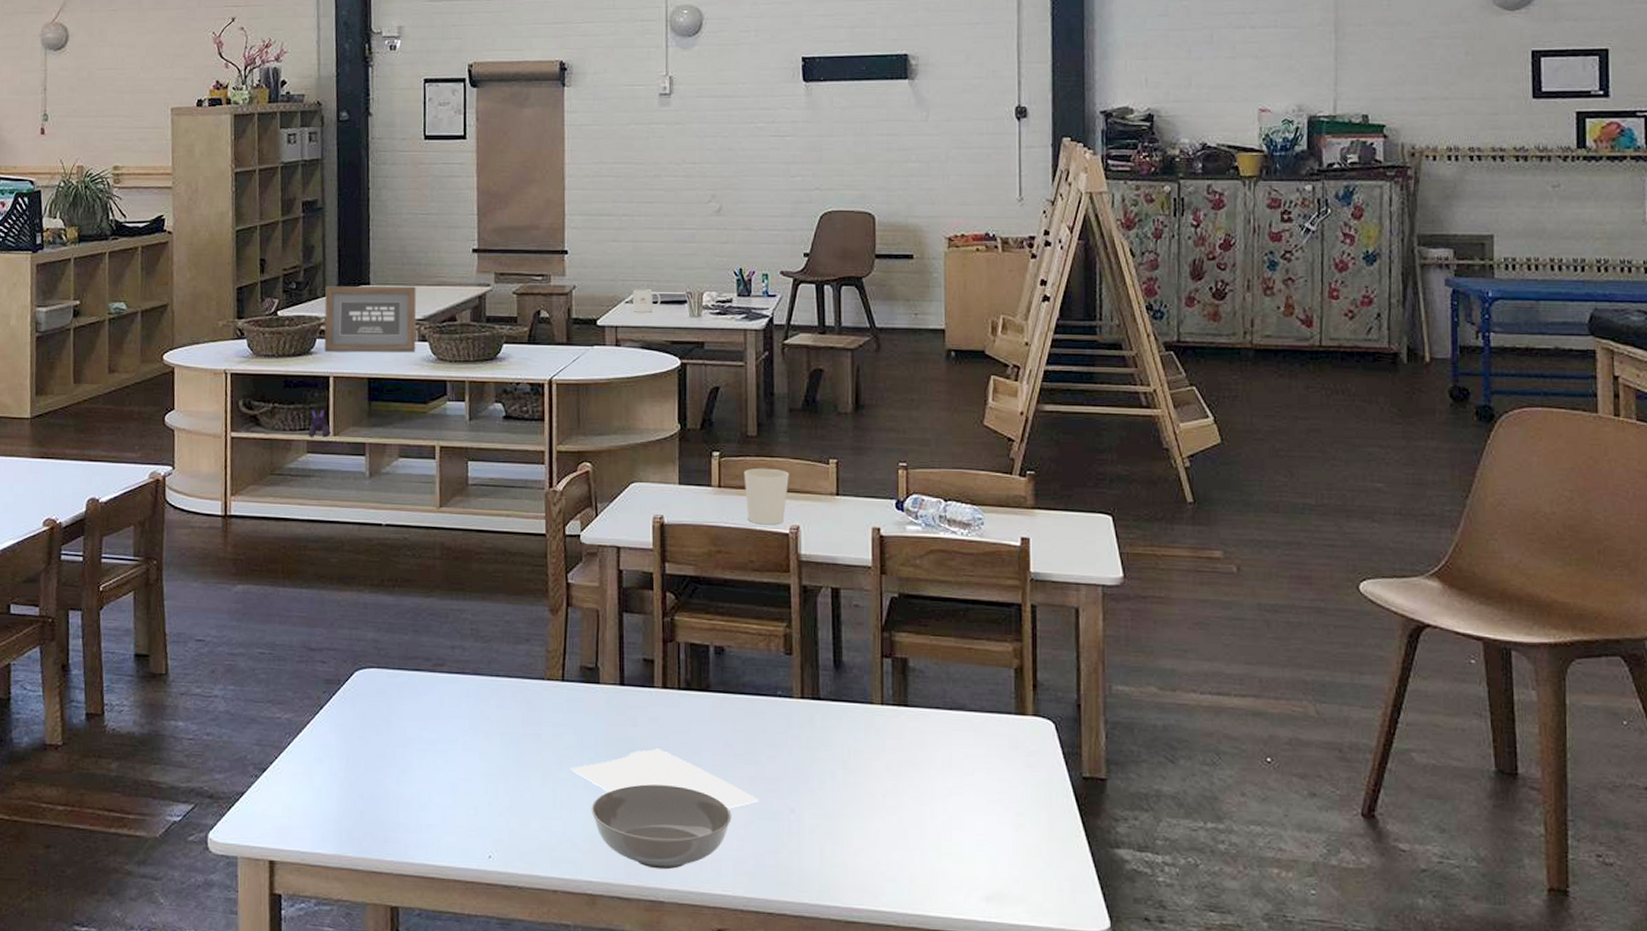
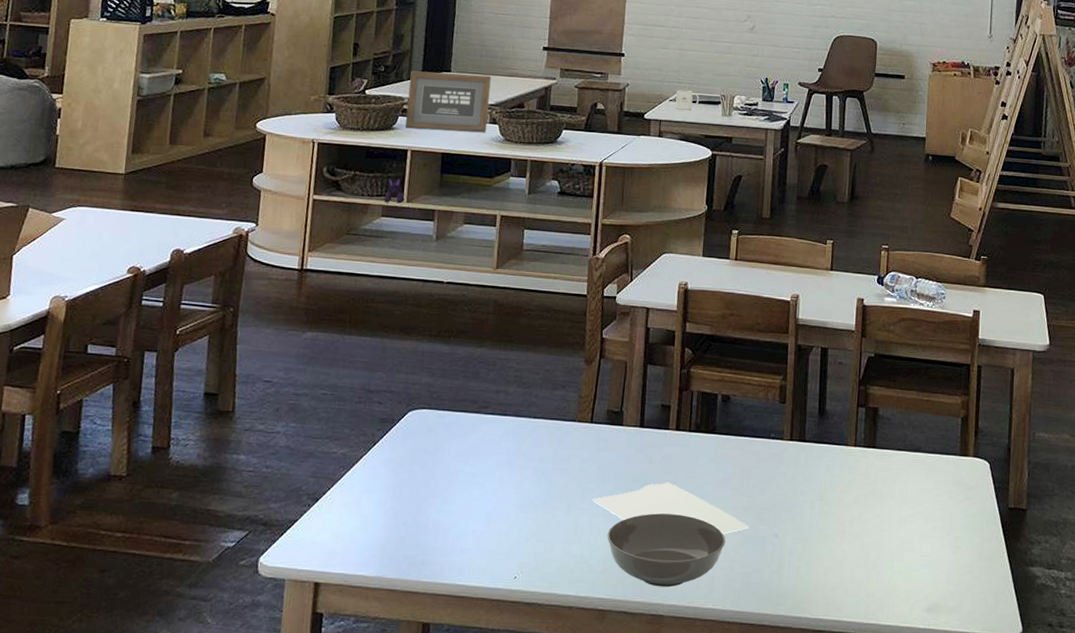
dixie cup: present [744,468,789,525] -> none [756,245,794,294]

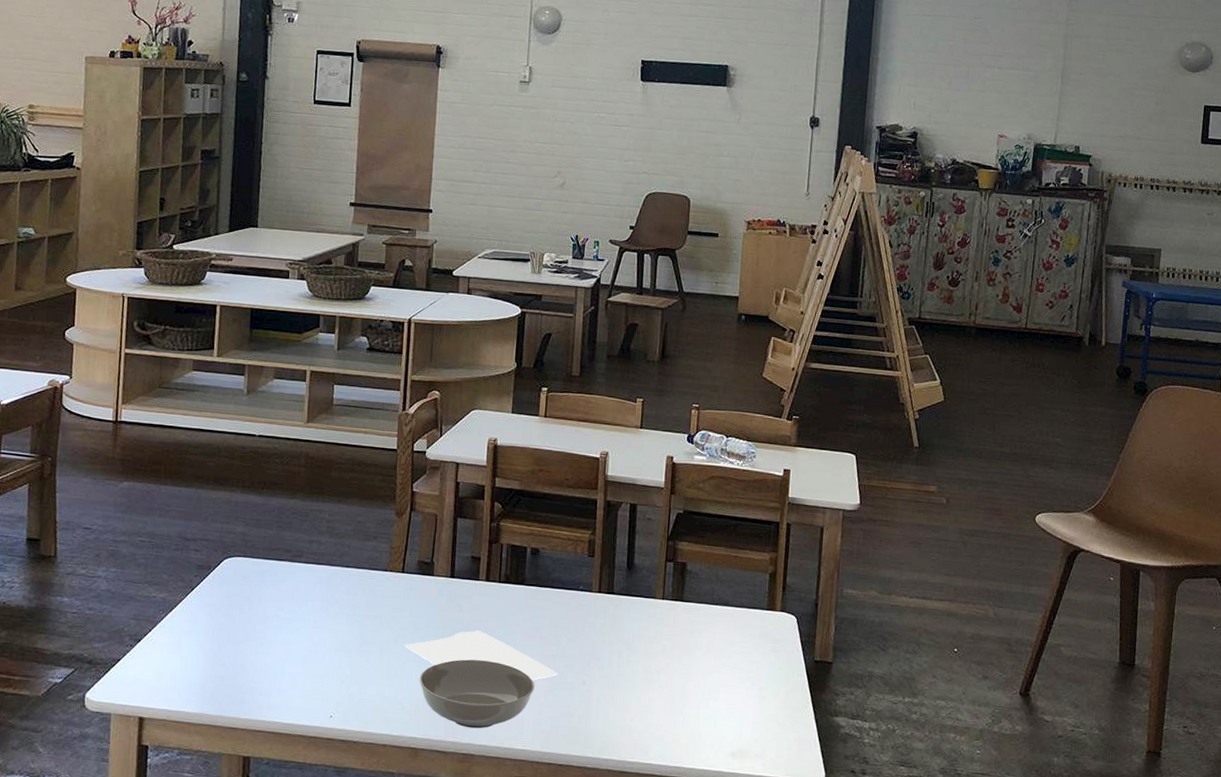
toy animal: present [384,177,405,204] -> none [194,331,215,358]
picture frame: present [404,71,491,133] -> none [213,226,298,289]
mug: present [675,89,699,110] -> none [484,246,508,268]

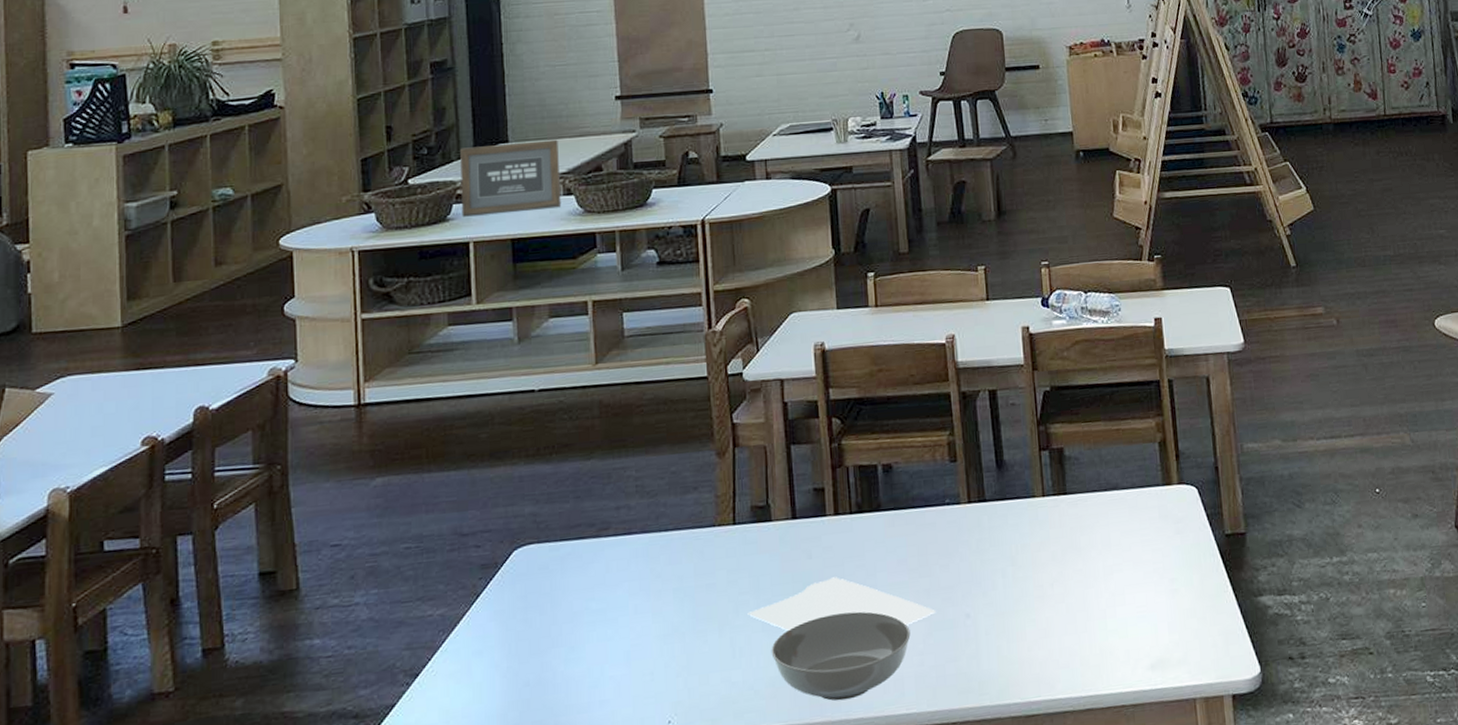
picture frame: none [213,226,298,289] -> present [460,139,562,217]

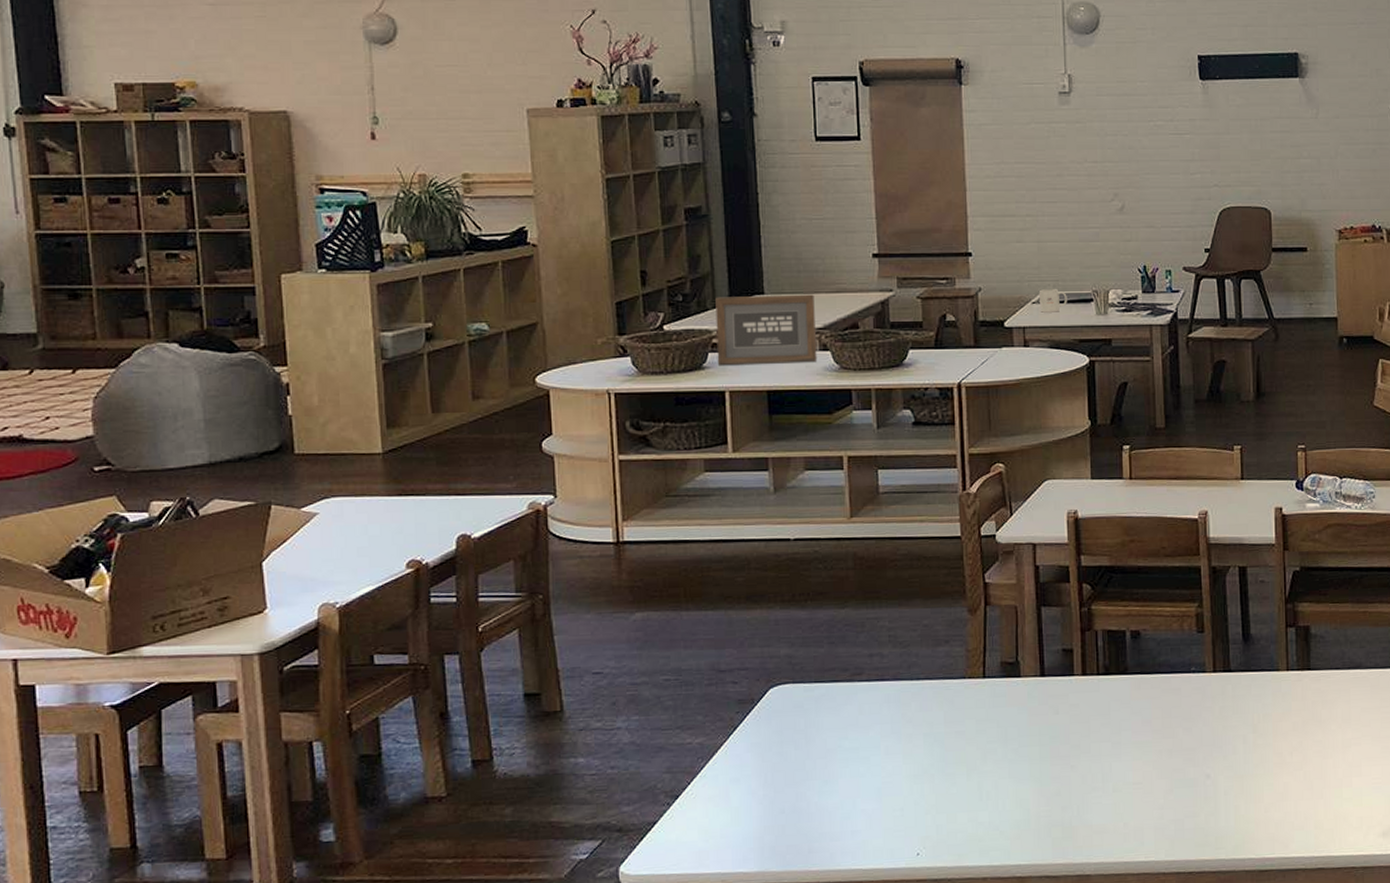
paper sheet: present [747,577,937,631] -> none [995,732,1178,781]
bowl: present [771,611,911,701] -> none [1017,765,1152,846]
mug: none [779,119,808,144] -> present [1038,288,1067,313]

